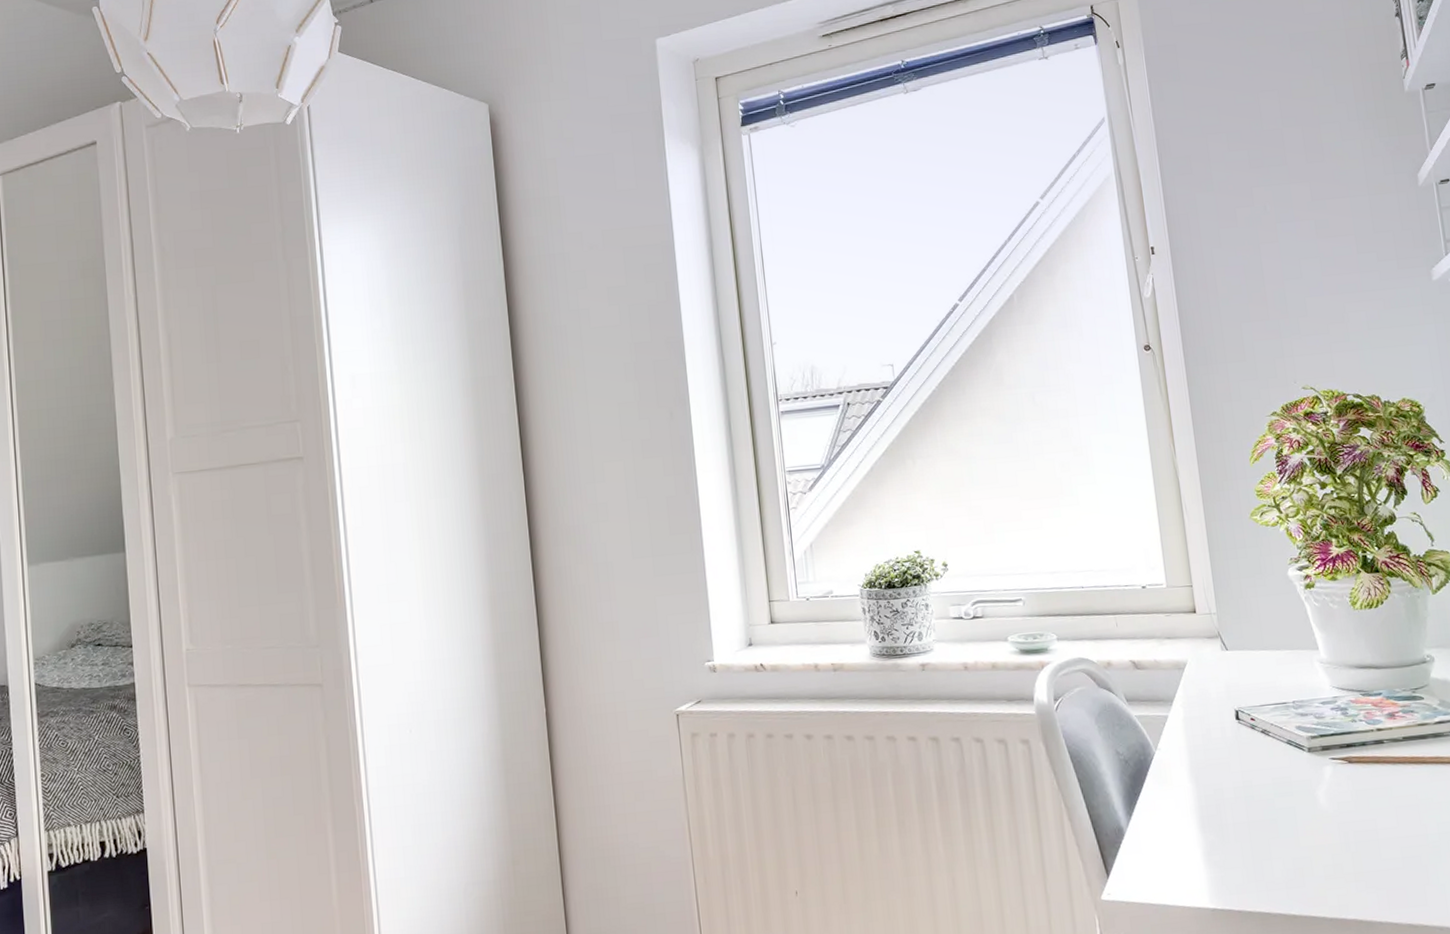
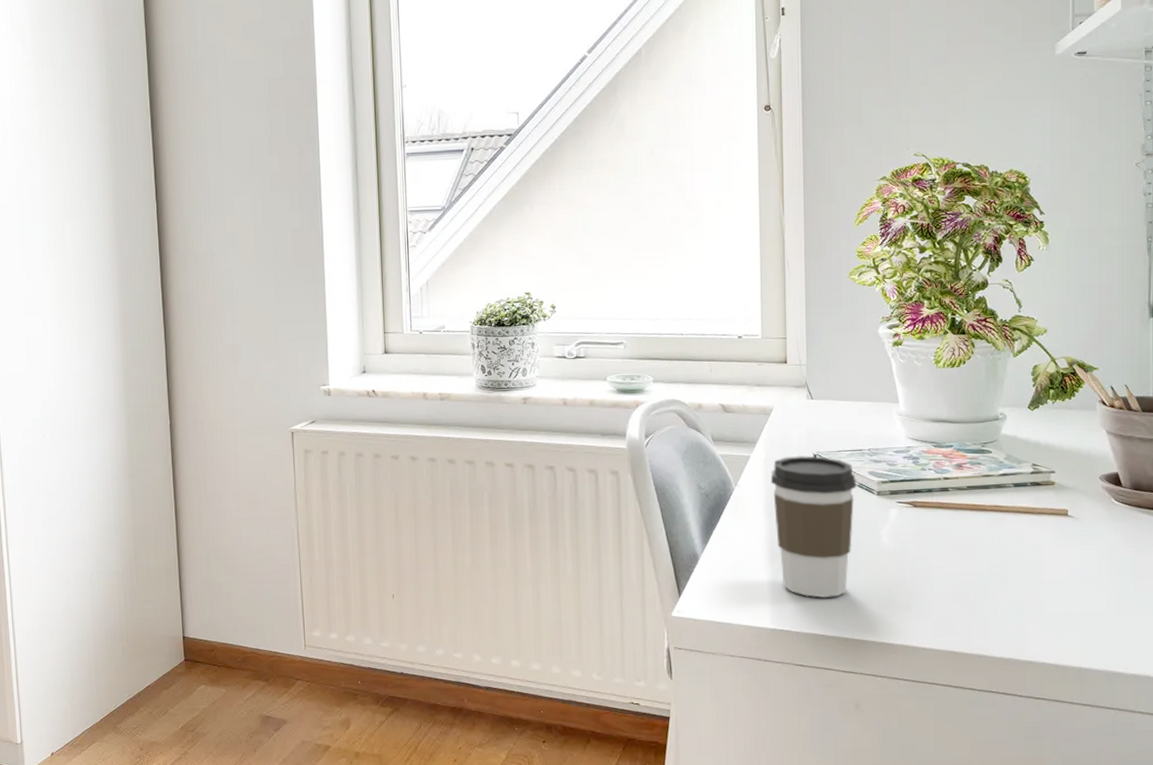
coffee cup: none [1191,712,1288,871] -> present [770,455,856,599]

